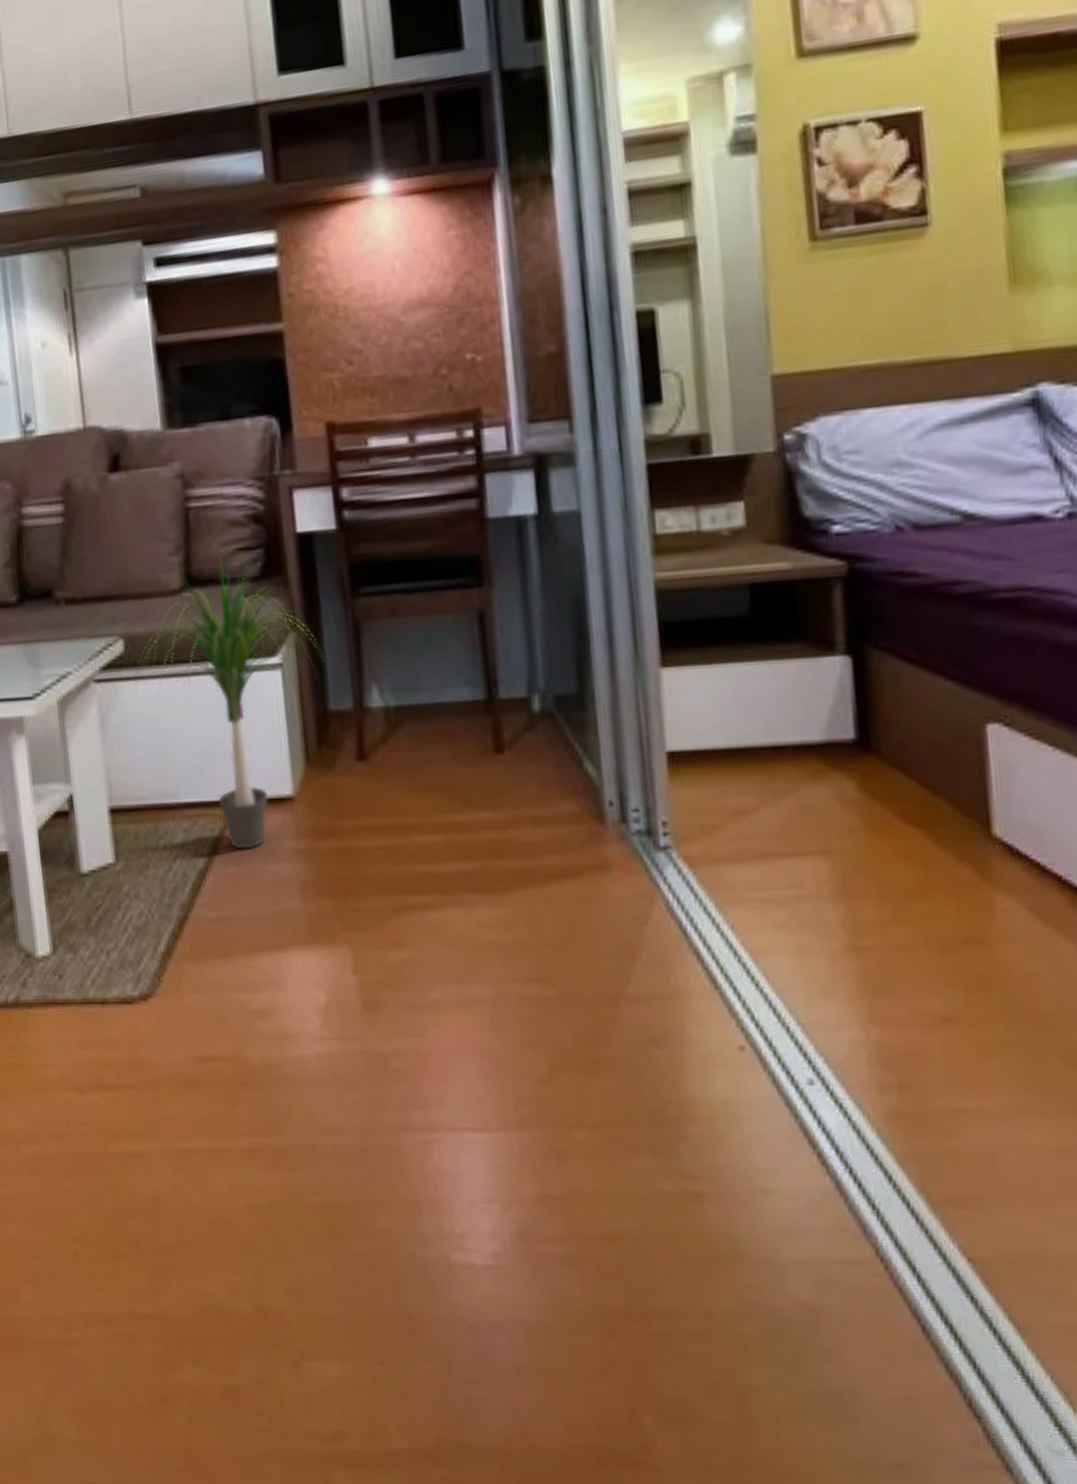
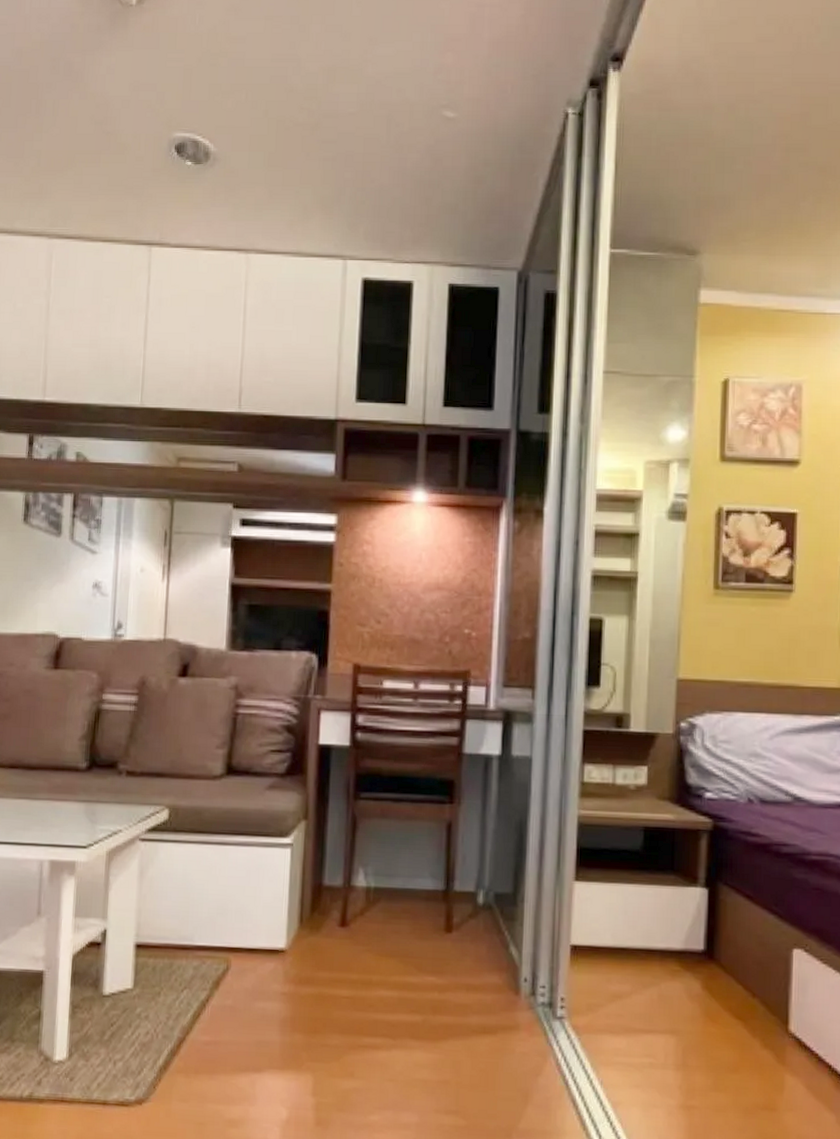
potted plant: present [134,548,323,850] -> none [173,749,325,988]

